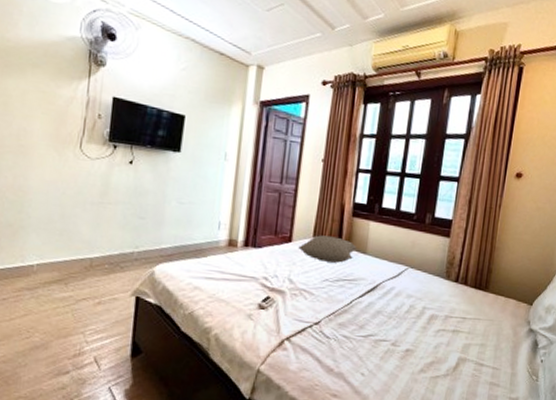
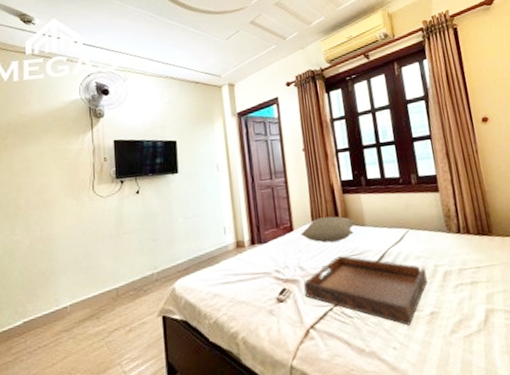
serving tray: none [288,277,413,357] -> present [304,255,428,326]

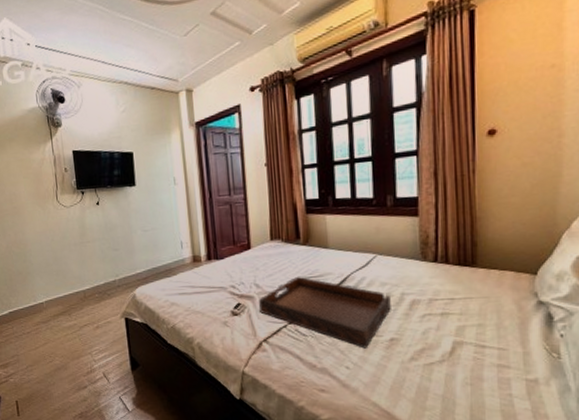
pillow: present [301,216,355,243] -> none [258,236,317,263]

